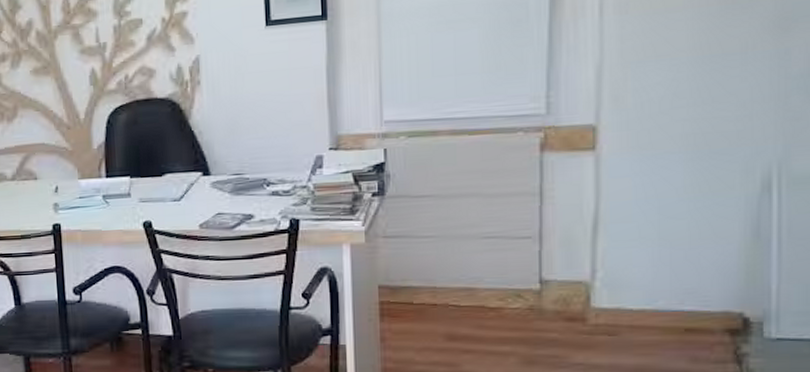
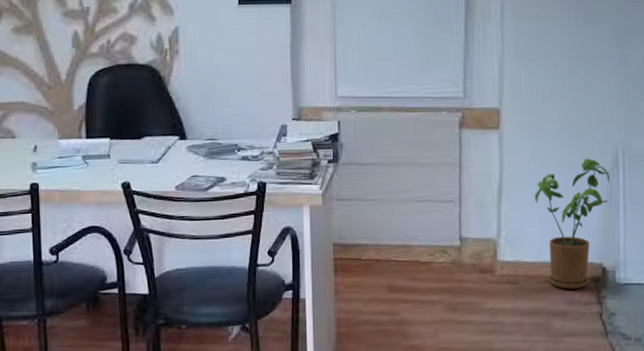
house plant: none [645,182,757,344] -> present [535,158,610,289]

